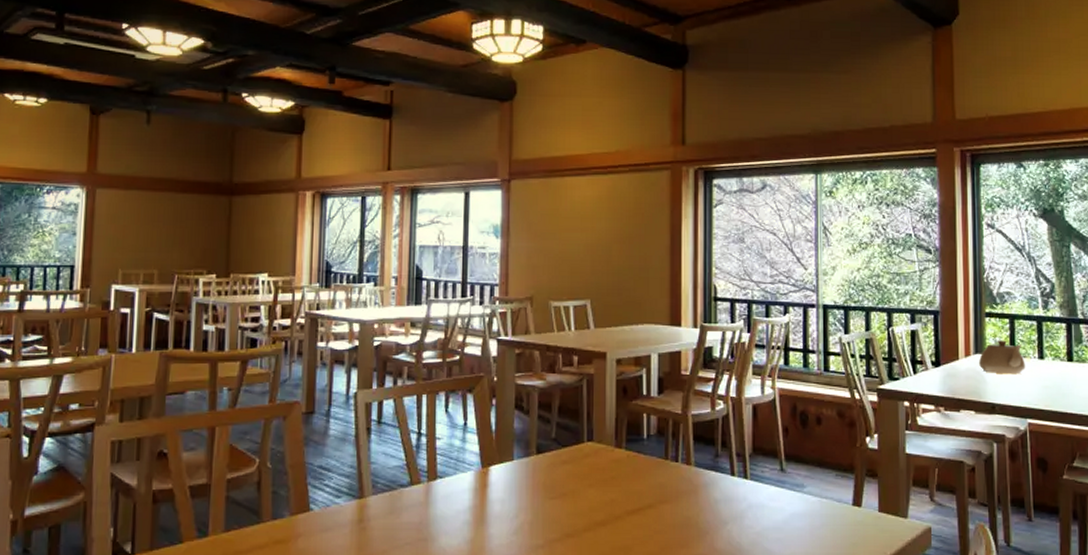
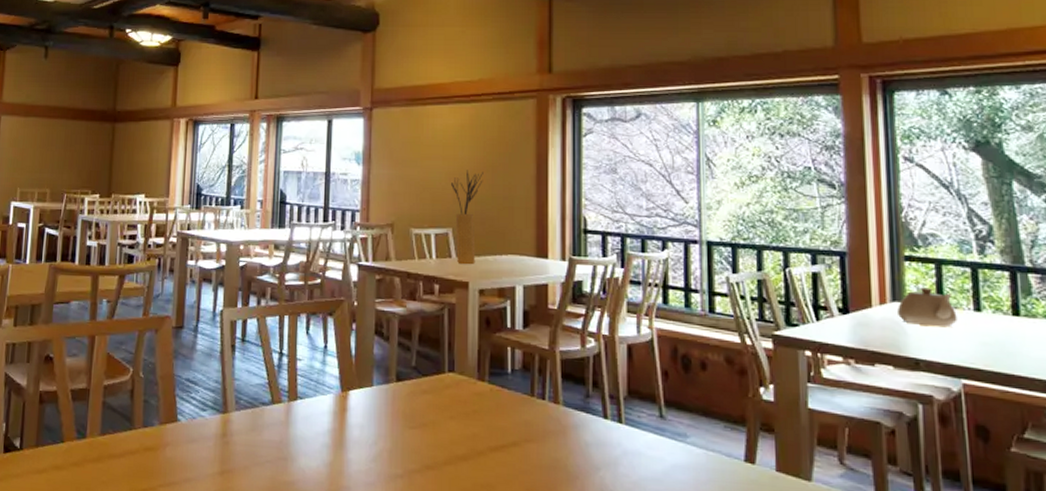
vase: none [589,241,620,336] -> present [451,170,483,265]

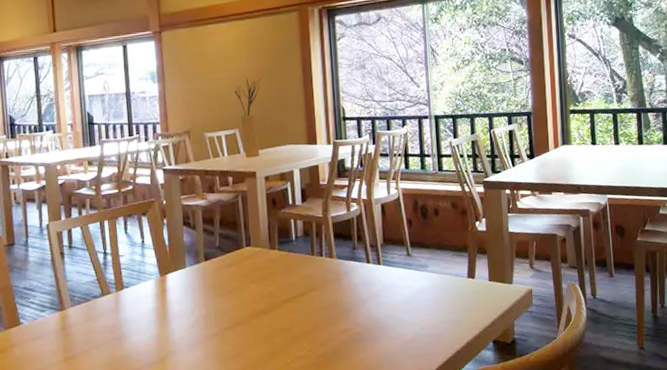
teapot: present [896,287,957,328] -> none [565,131,604,161]

